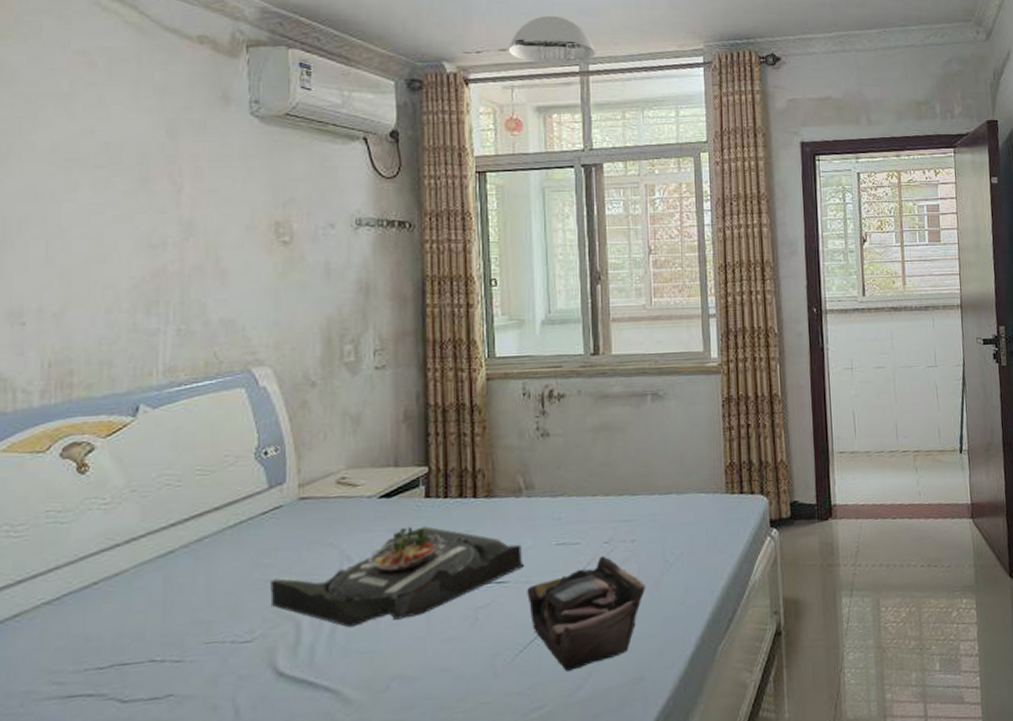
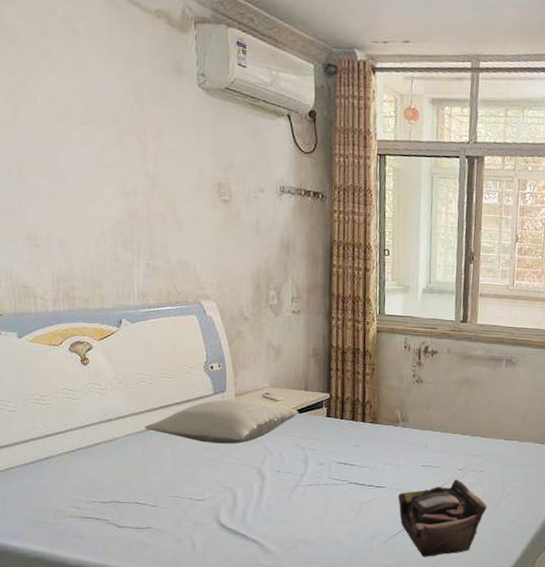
pillow: none [168,490,387,558] -> present [145,399,299,444]
serving tray: present [270,526,525,628] -> none [215,436,398,502]
ceiling light: present [508,16,596,64] -> none [411,10,487,60]

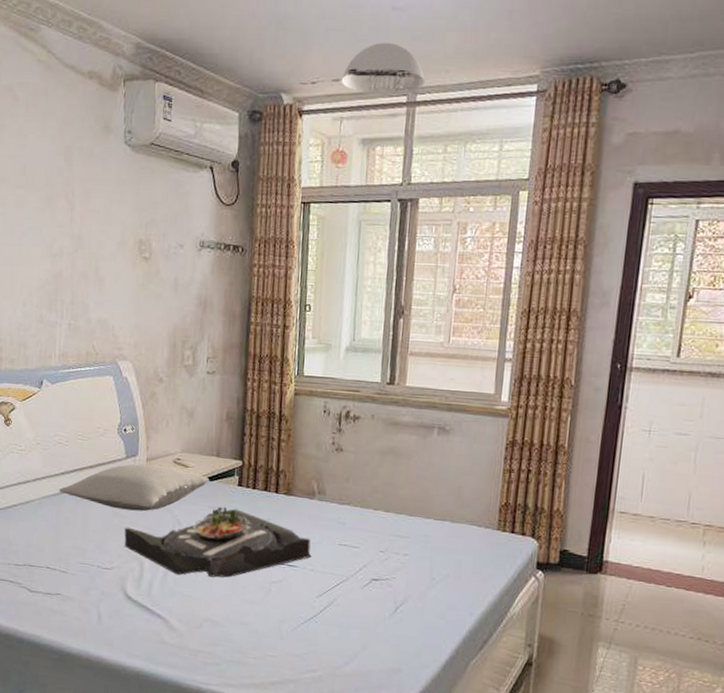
serving tray: none [215,436,398,502] -> present [124,506,312,578]
tote bag: present [398,479,487,557] -> none [311,562,412,649]
ceiling light: none [411,10,487,60] -> present [341,43,426,94]

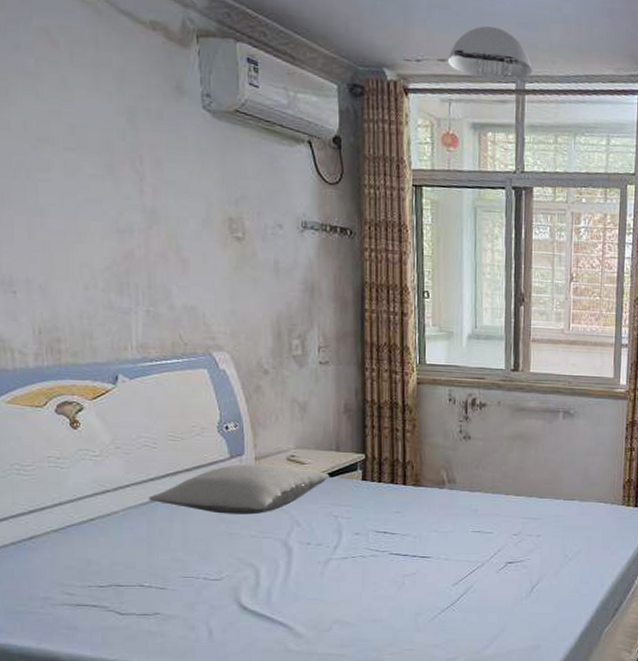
serving tray: present [124,506,312,578] -> none [234,502,445,579]

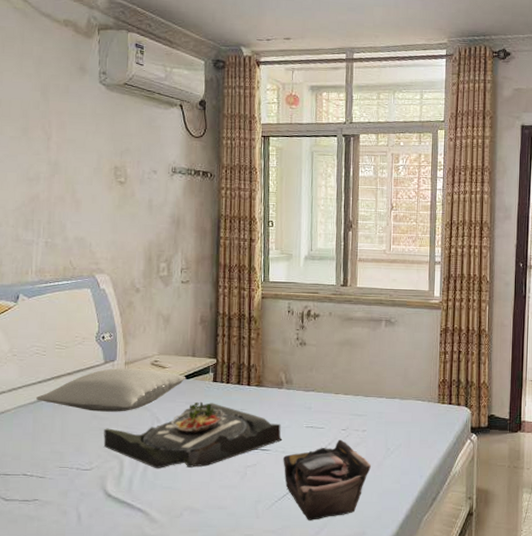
serving tray: none [234,502,445,579] -> present [103,401,283,469]
tote bag: none [446,545,546,633] -> present [283,439,371,520]
ceiling light: present [447,26,533,81] -> none [291,12,360,52]

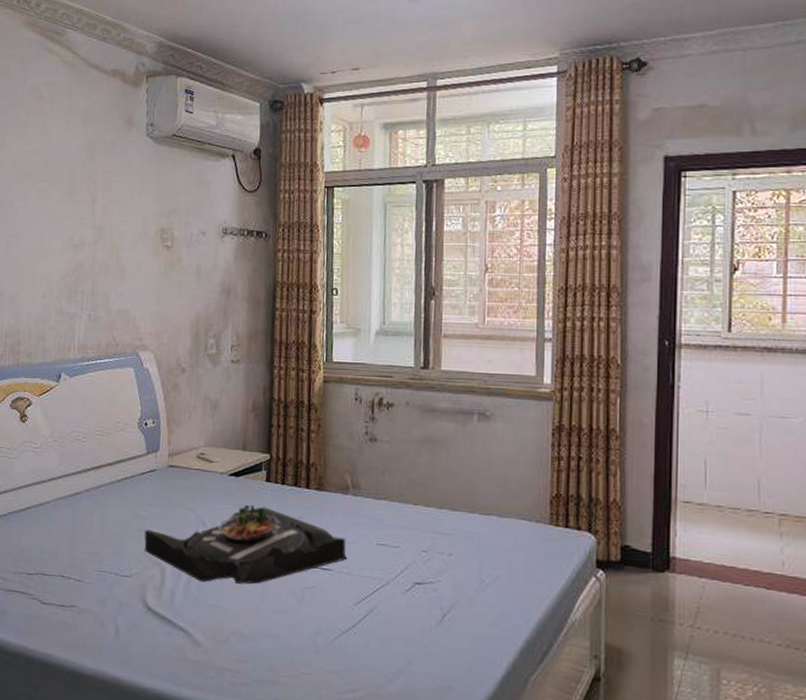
pillow: present [36,368,186,412] -> none [76,460,236,512]
tote bag: present [283,439,371,520] -> none [348,563,460,665]

